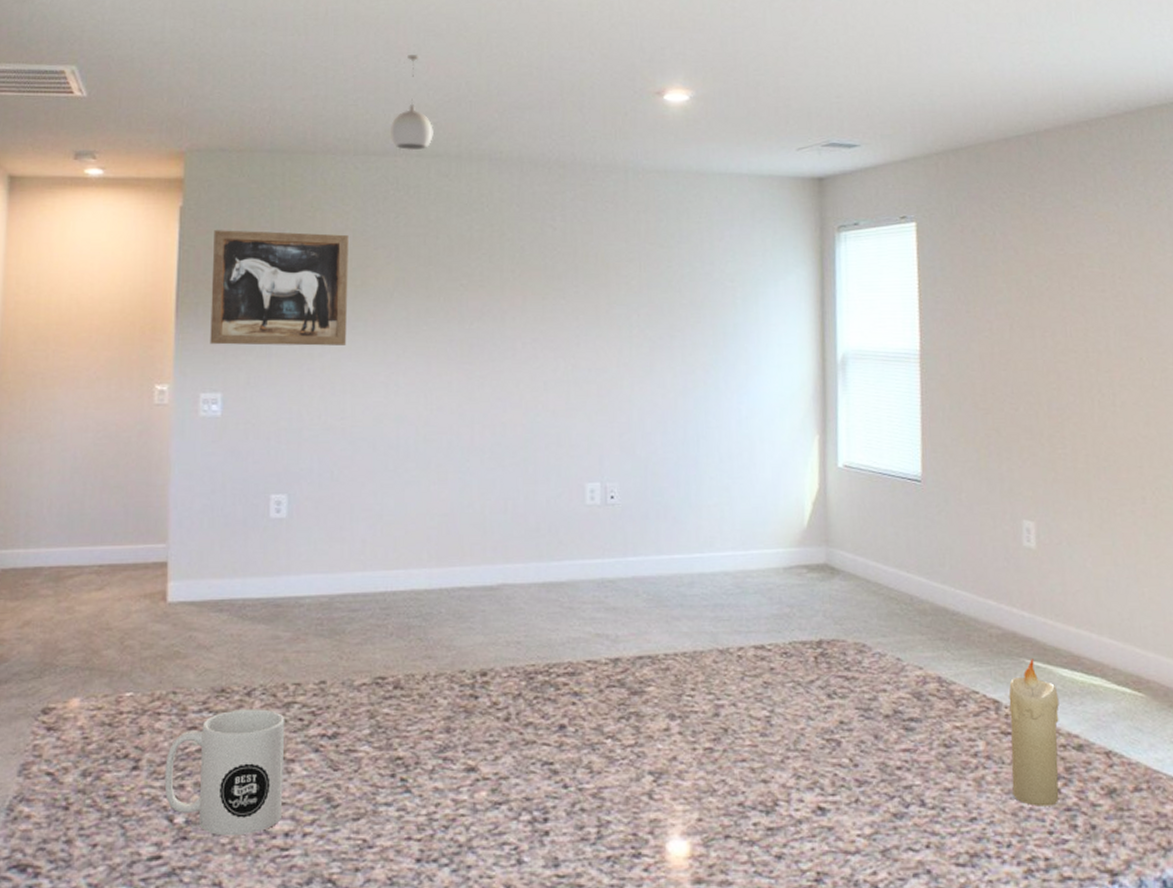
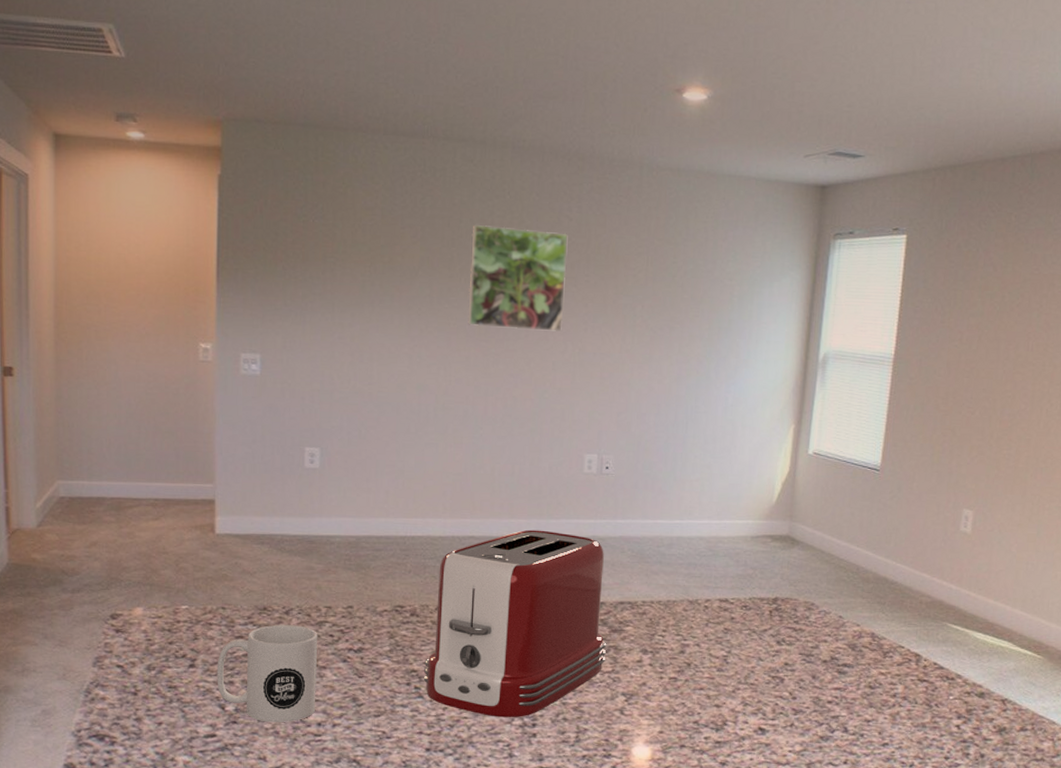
wall art: present [210,230,349,346] -> none [249,200,378,317]
pendant light: present [389,55,433,151] -> none [418,35,460,134]
toaster: none [412,575,627,813] -> present [424,529,607,718]
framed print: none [448,240,554,349] -> present [468,225,568,333]
candle: present [1008,659,1060,806] -> none [920,623,971,738]

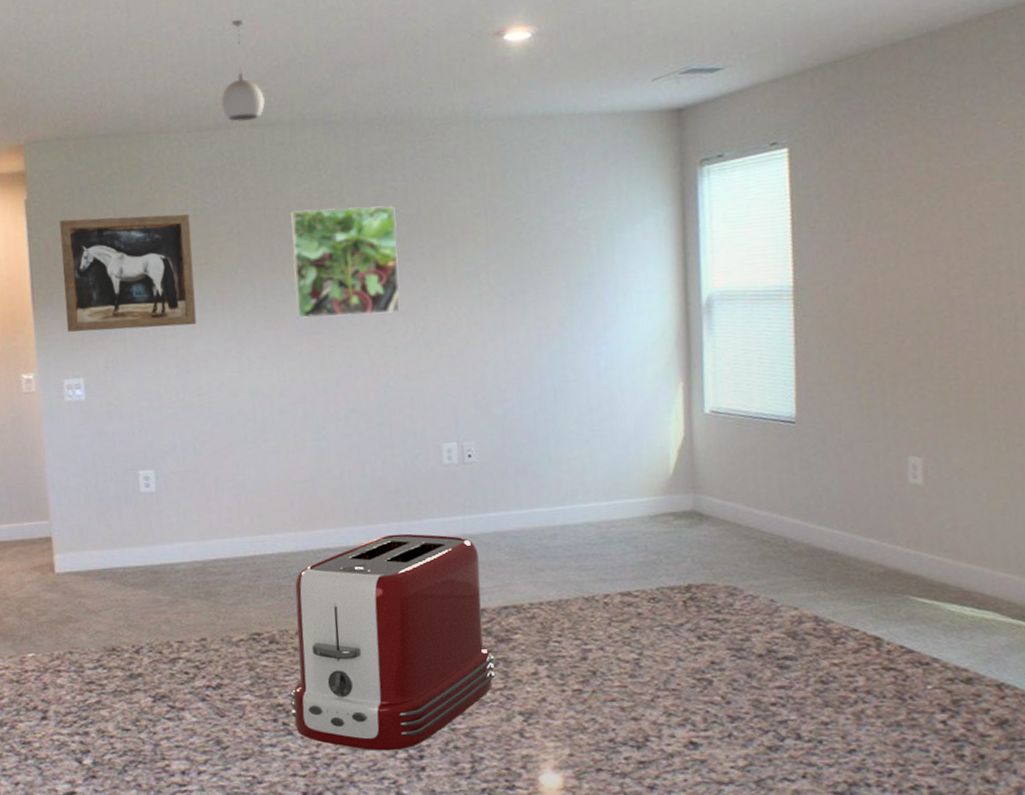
mug: present [217,624,318,723] -> none [69,664,178,775]
wall art: none [249,200,378,317] -> present [59,214,197,332]
pendant light: none [418,35,460,134] -> present [220,19,265,122]

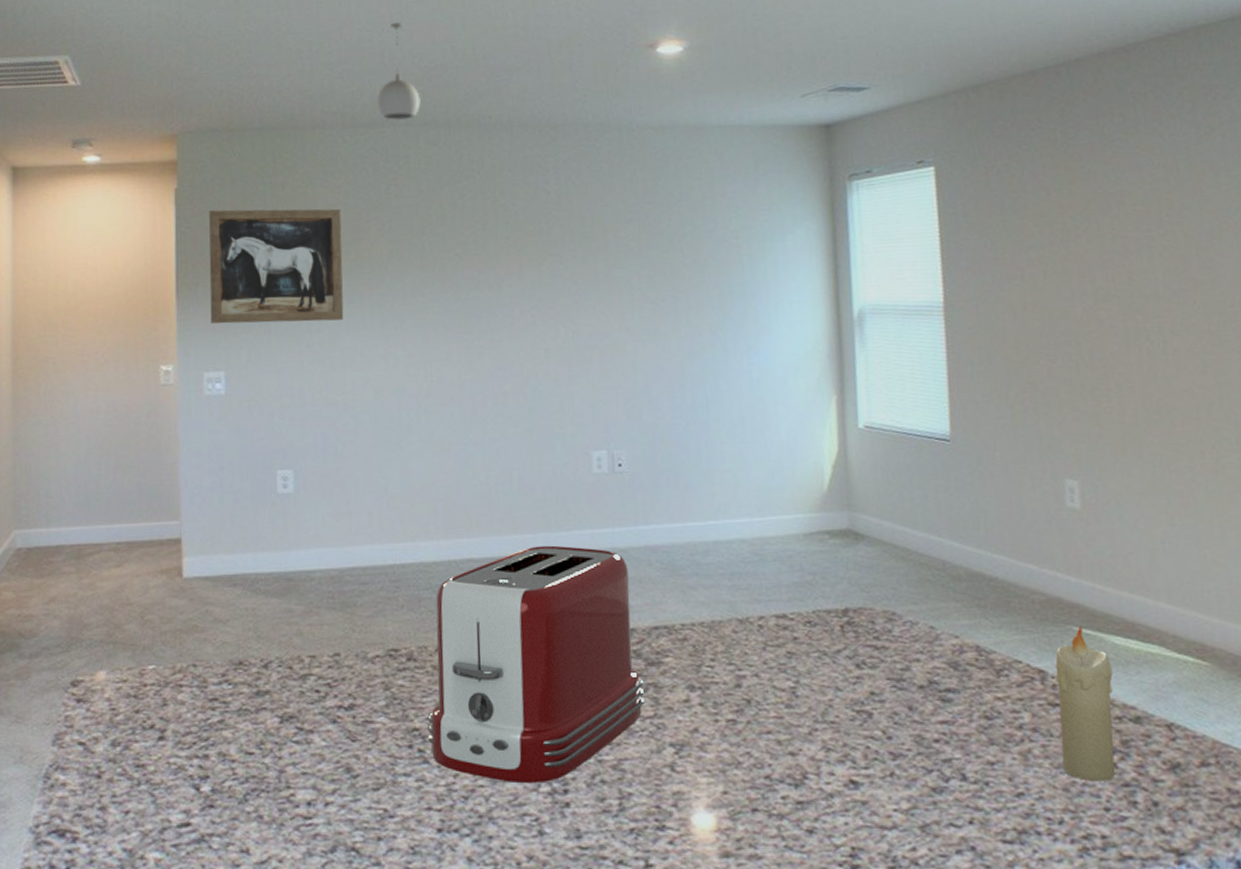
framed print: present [290,205,401,319] -> none [442,207,552,318]
candle: none [891,595,947,738] -> present [1055,626,1116,781]

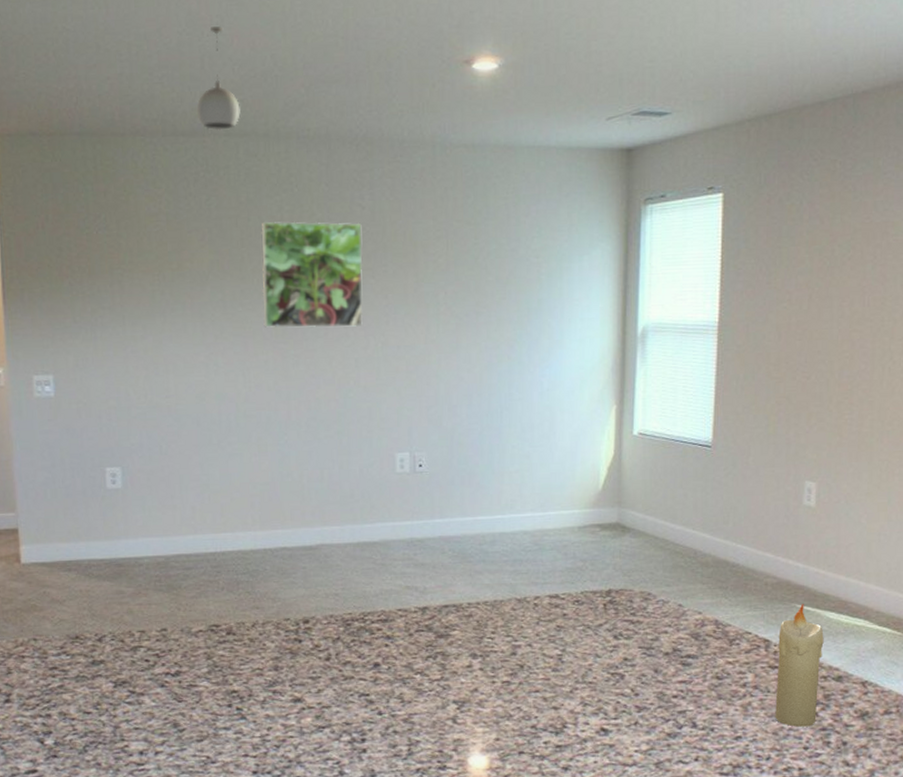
wall art: present [209,208,344,324] -> none [32,216,167,329]
toaster: present [427,545,645,784] -> none [245,536,434,735]
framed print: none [442,207,552,318] -> present [261,221,363,328]

